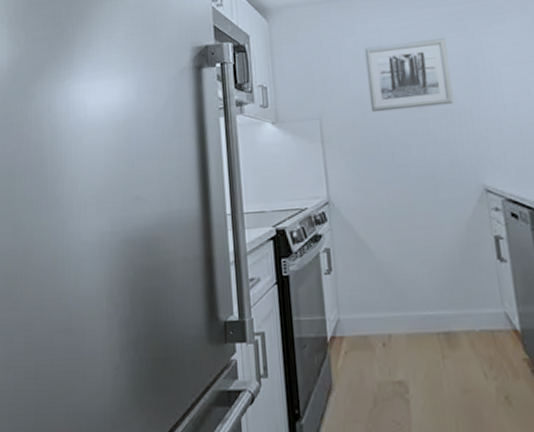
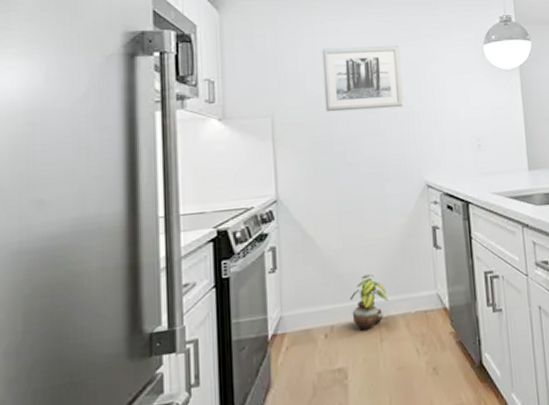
potted plant: none [406,284,448,344] -> present [349,274,388,331]

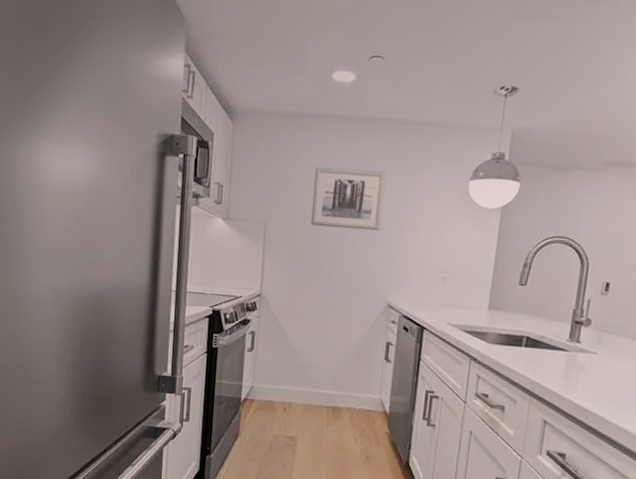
potted plant: present [349,274,388,331] -> none [307,369,338,413]

